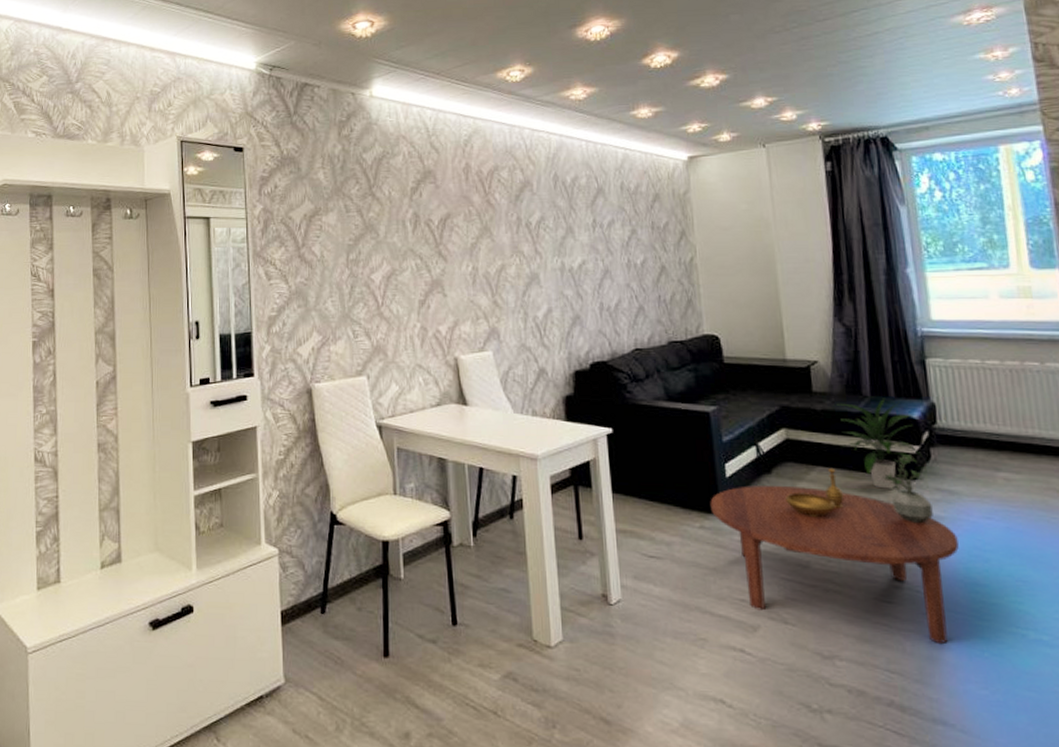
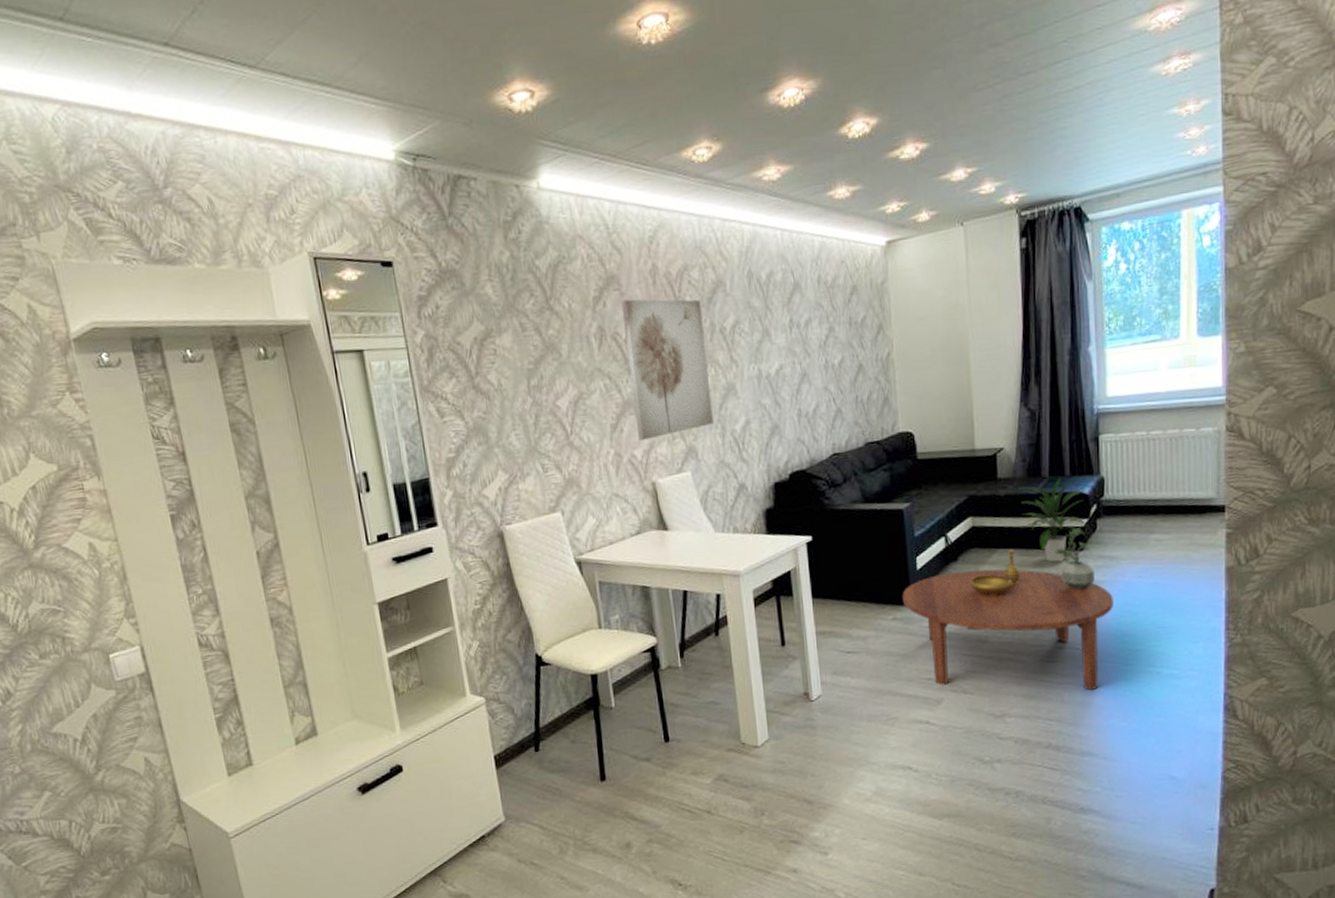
wall art: none [436,192,516,317] -> present [621,299,713,440]

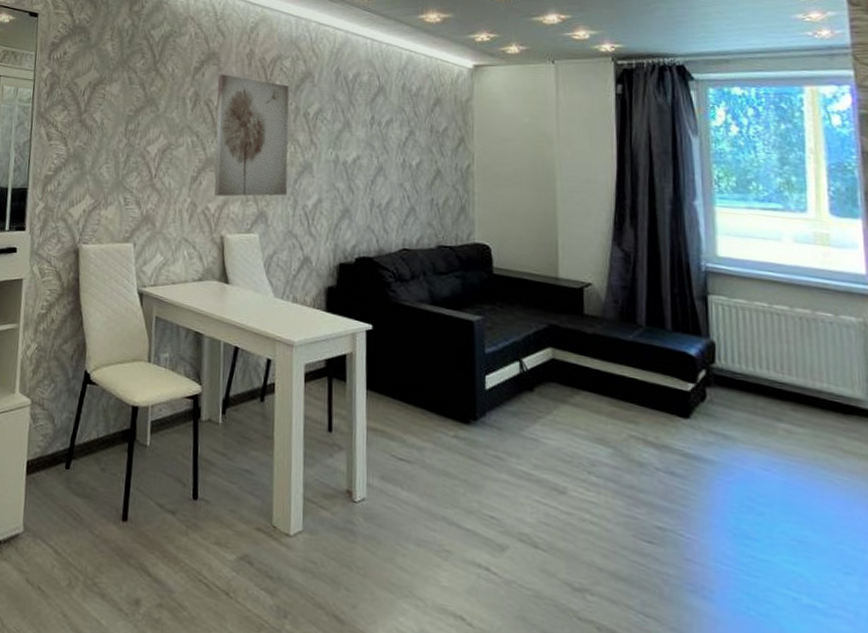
coffee table: present [902,569,1113,691] -> none [466,401,730,595]
decorative bowl: present [969,548,1021,597] -> none [546,394,609,444]
indoor plant: present [1018,477,1090,562] -> none [608,329,697,425]
potted plant: present [1054,528,1095,590] -> none [652,391,704,465]

